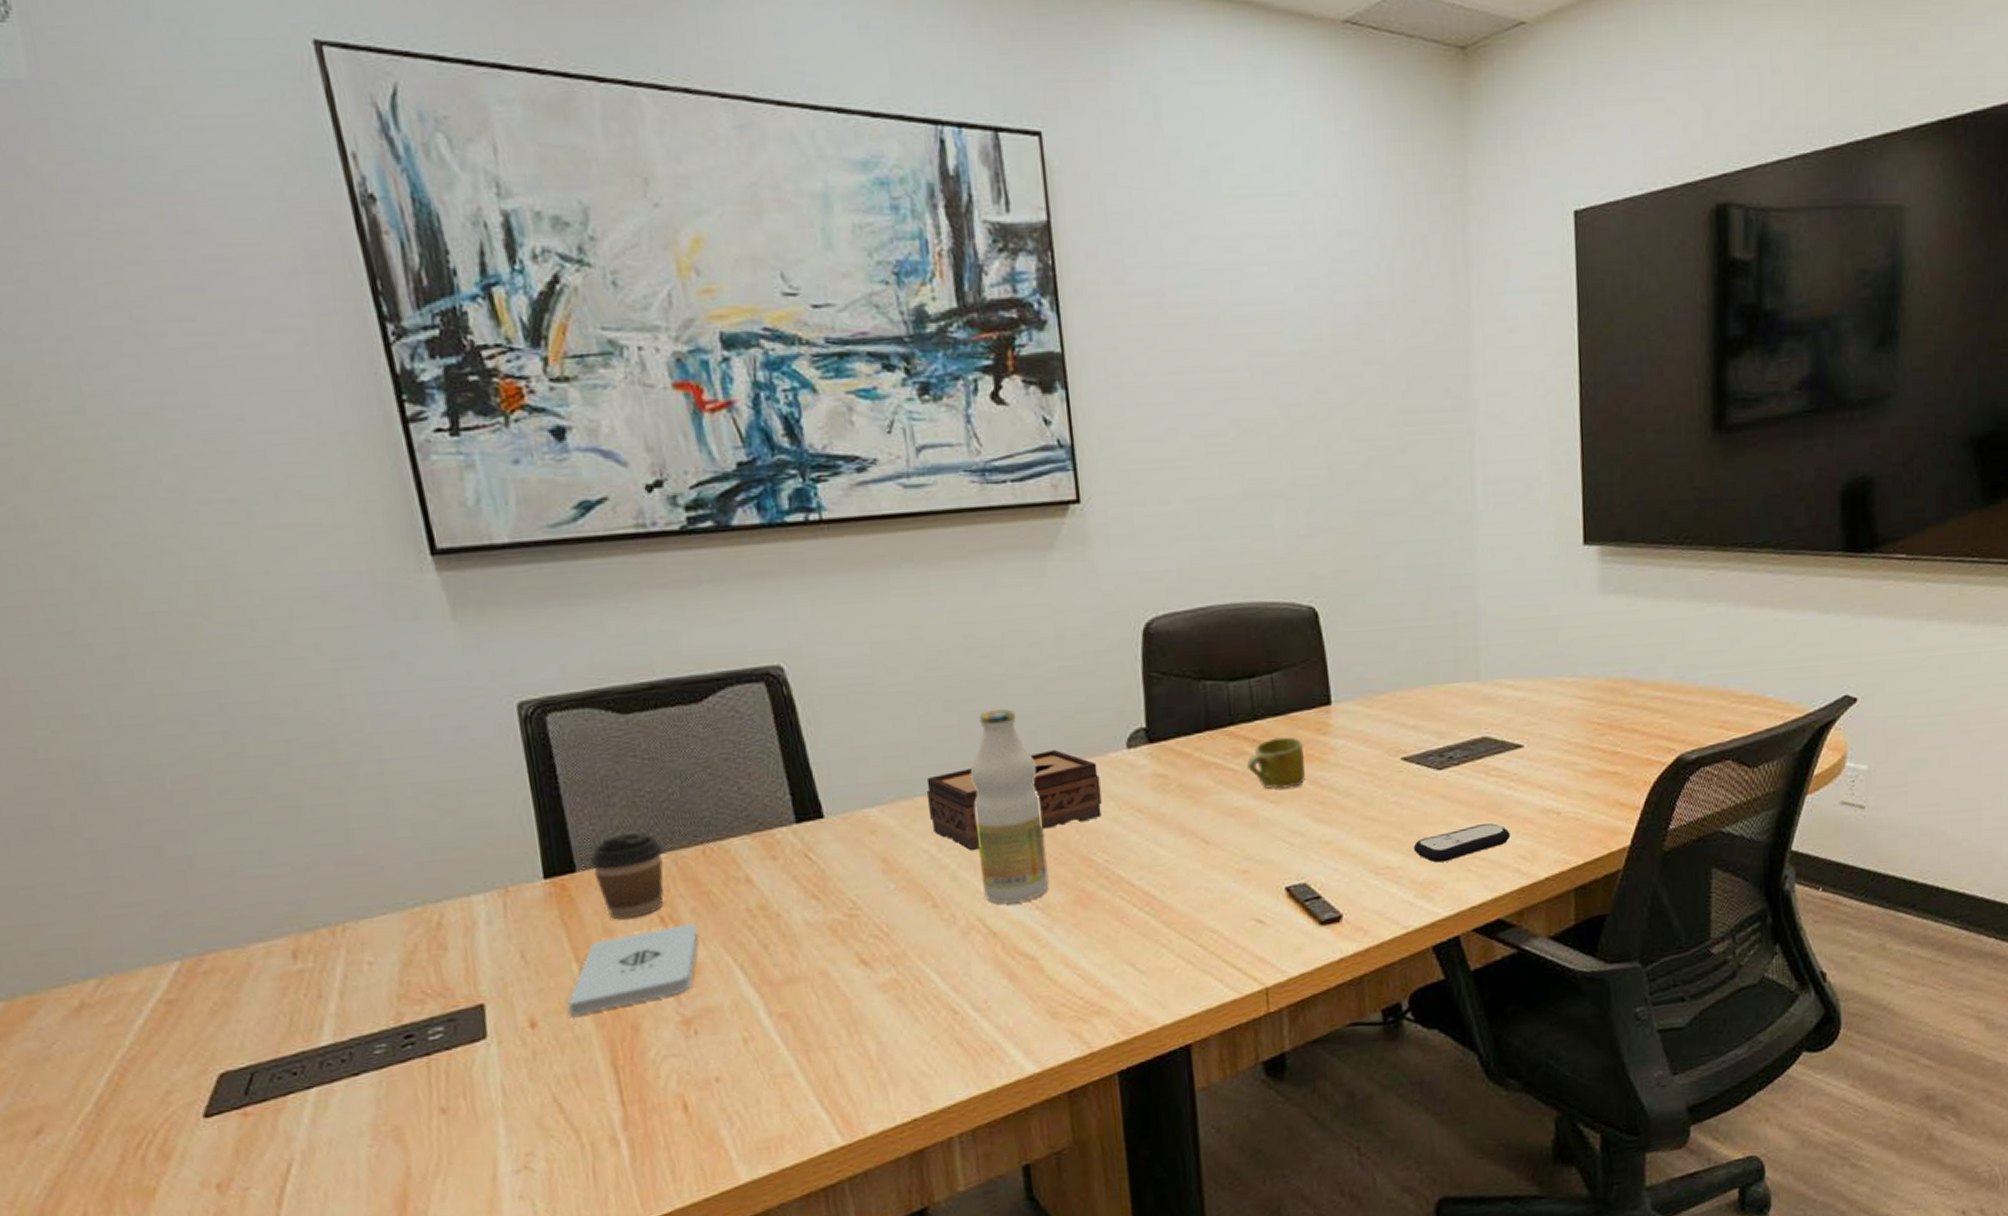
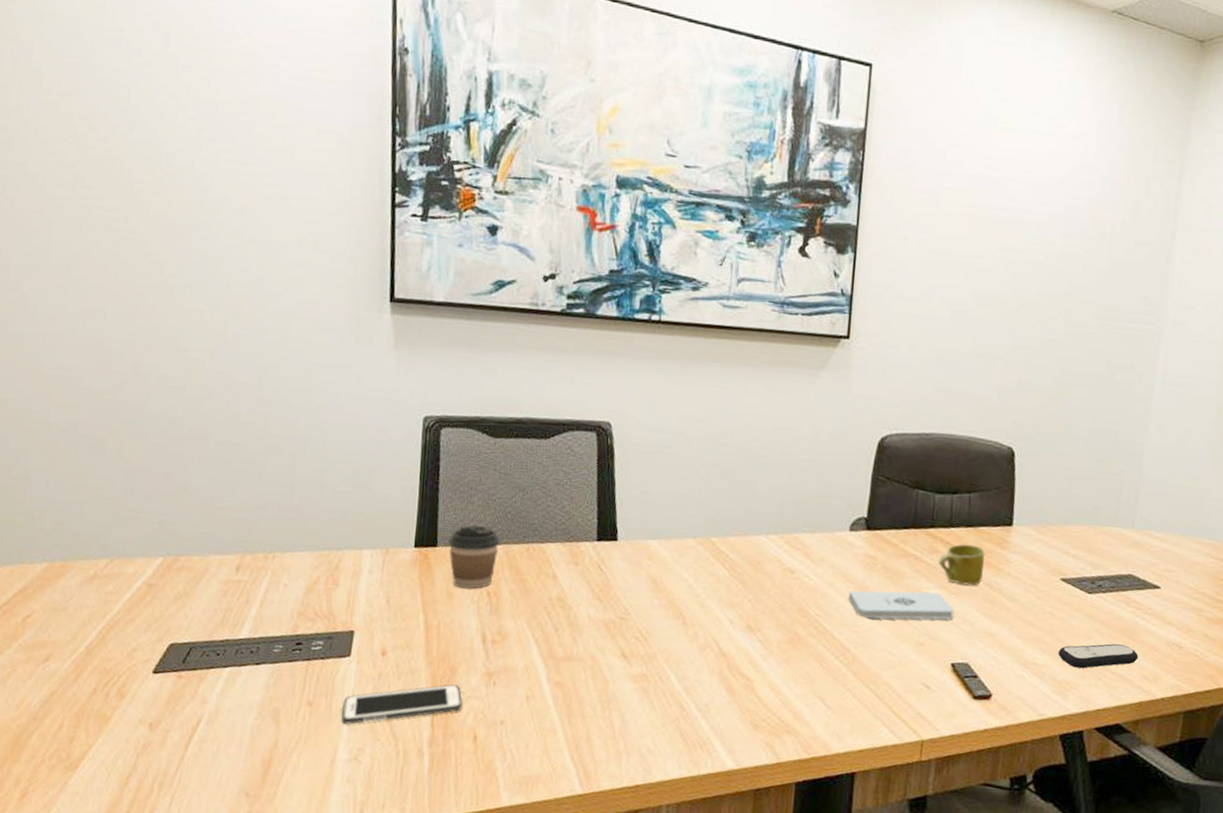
cell phone: none [490,1044,659,1127] -> present [341,684,463,725]
notepad: present [567,923,698,1017] -> none [410,600,512,654]
tissue box: present [926,749,1102,851] -> none [693,521,825,587]
bottle: present [970,709,1049,904] -> none [722,482,779,634]
notepad: none [1140,803,1278,854] -> present [848,590,955,620]

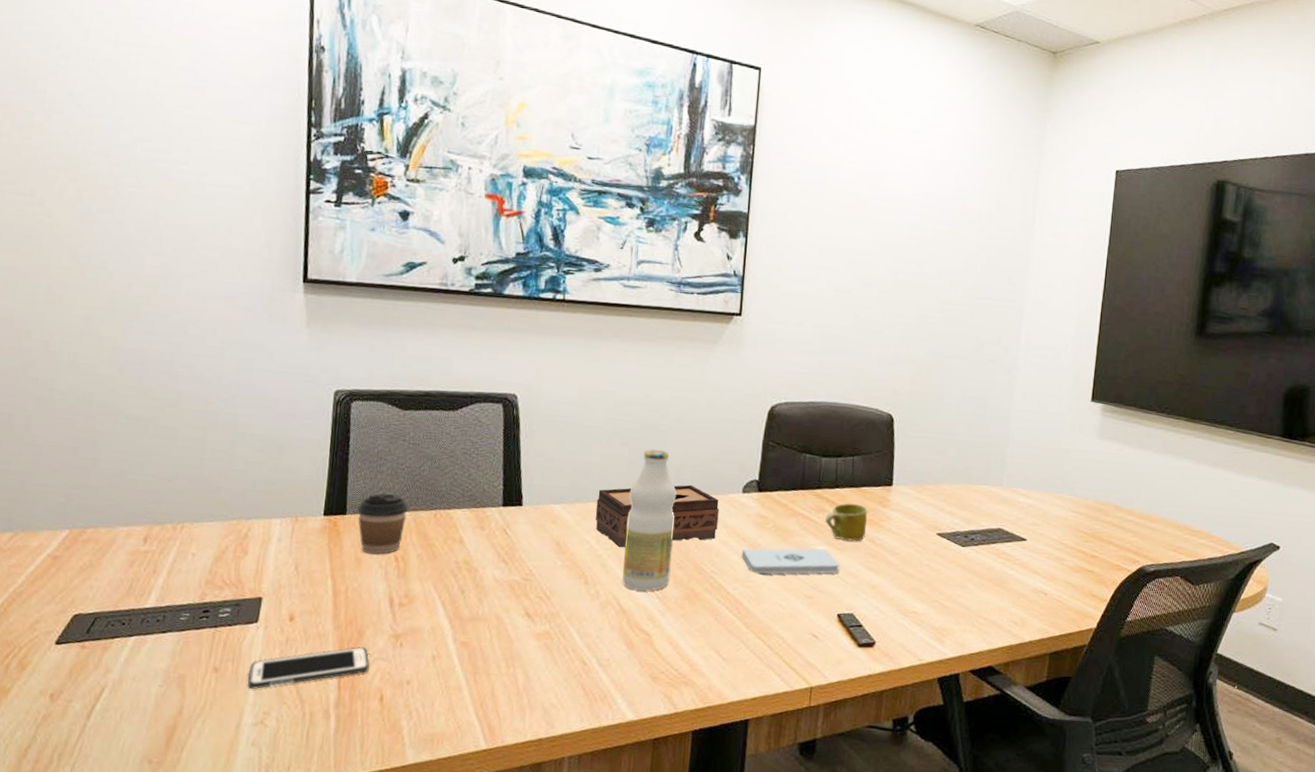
tissue box: none [693,521,825,587] -> present [595,484,719,548]
bottle: none [722,482,779,634] -> present [622,449,676,591]
remote control: present [1058,644,1139,669] -> none [935,592,1008,616]

